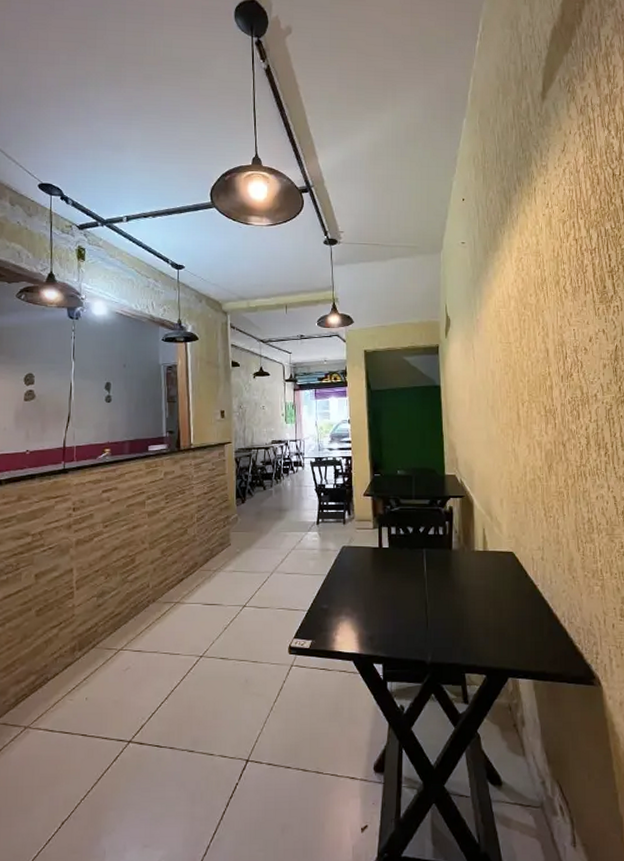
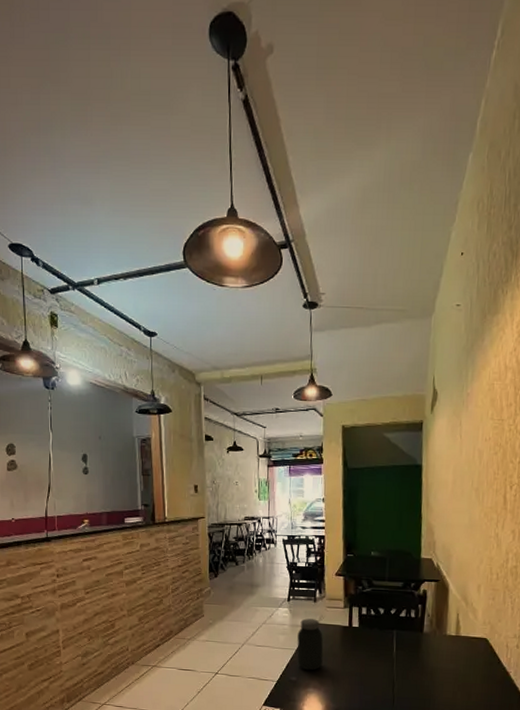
jar: none [327,542,355,597] -> present [297,618,324,671]

